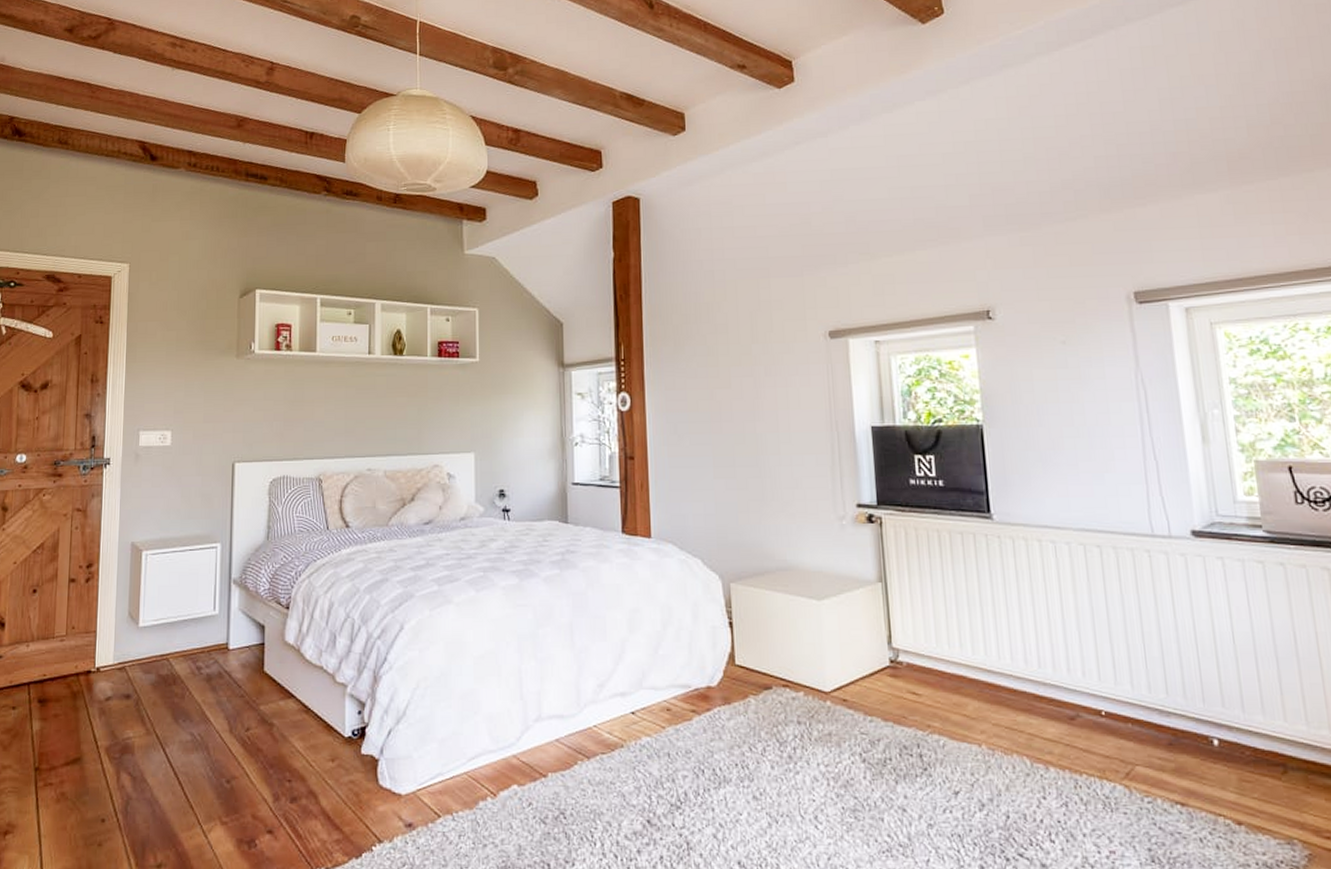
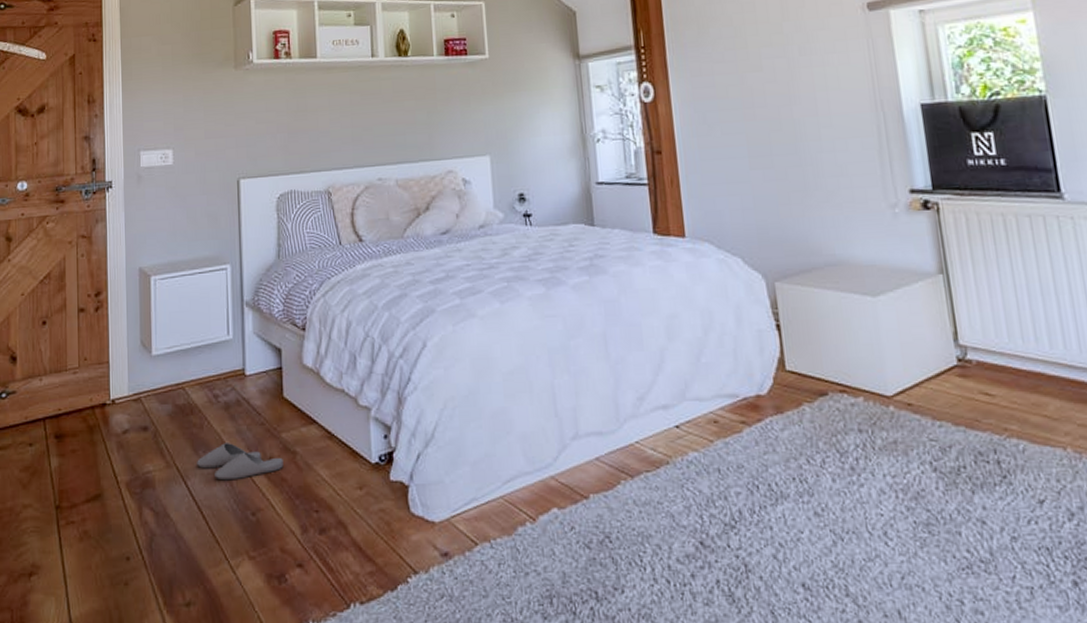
slippers: none [176,713,260,749] -> present [197,443,283,481]

